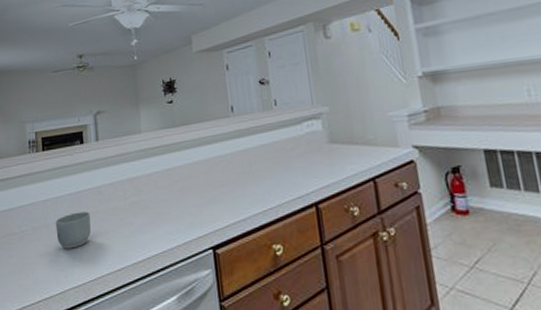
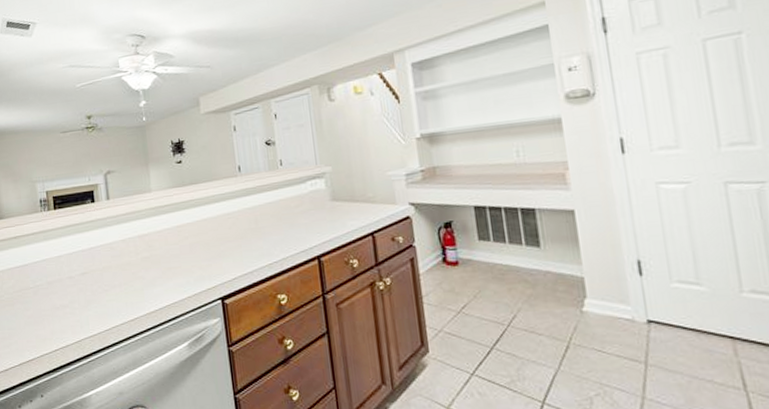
mug: present [55,211,91,249] -> none [69,266,105,302]

